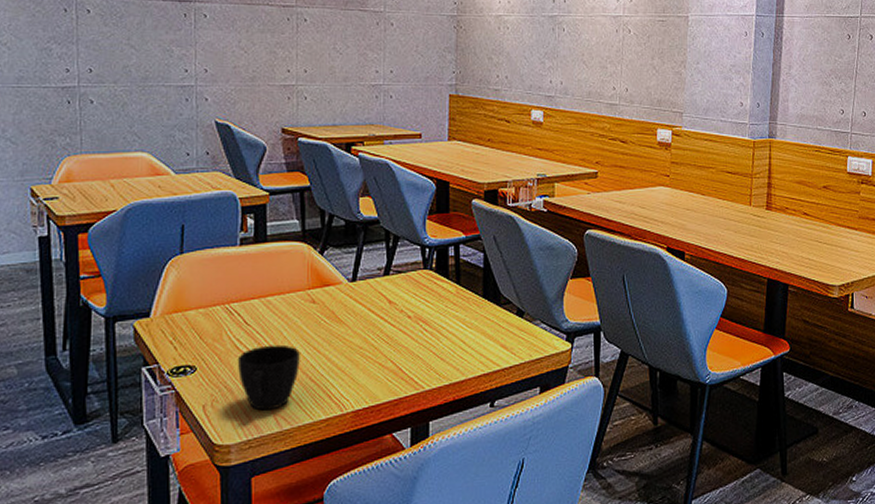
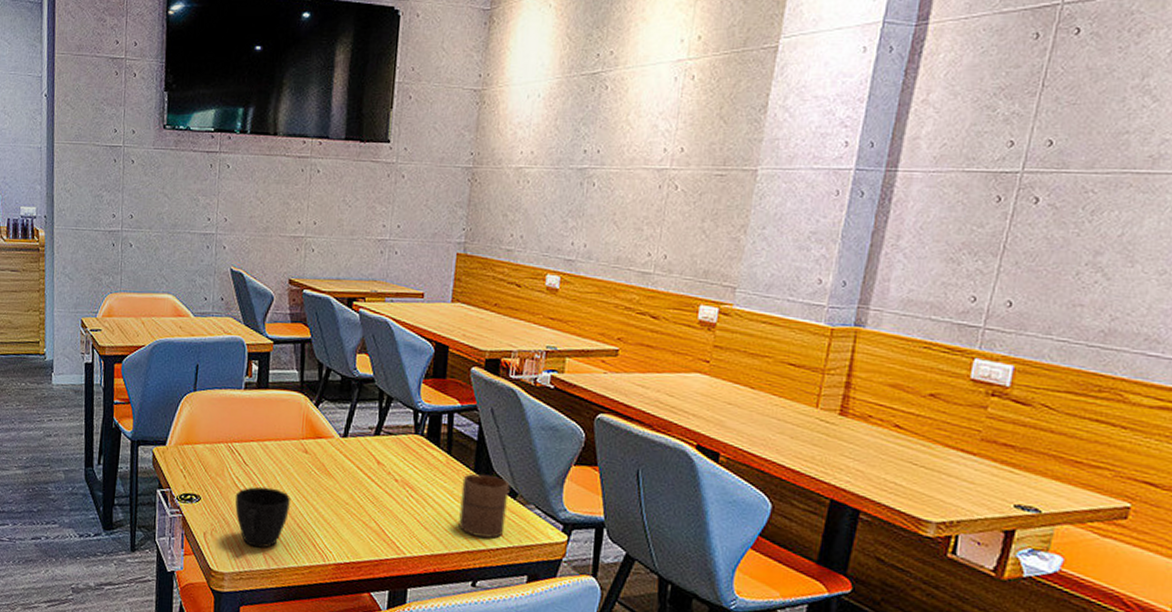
cup: none [473,299,517,359] -> present [459,474,510,538]

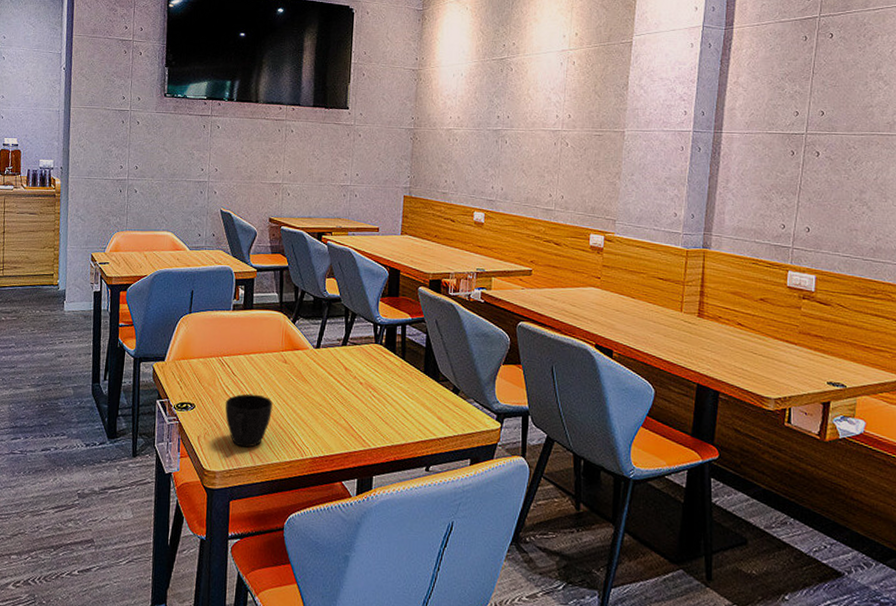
cup: present [459,474,510,538] -> none [413,375,453,429]

